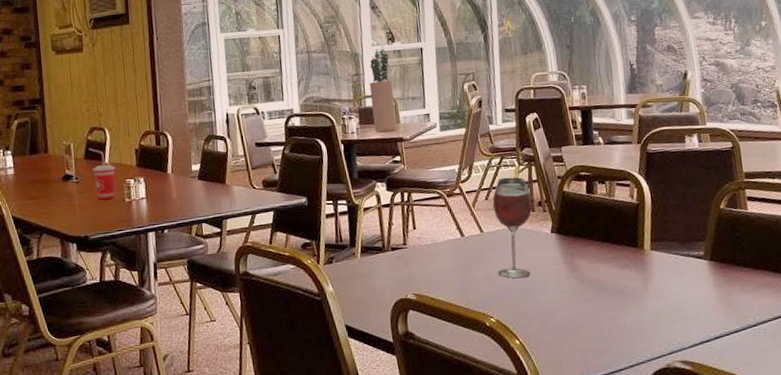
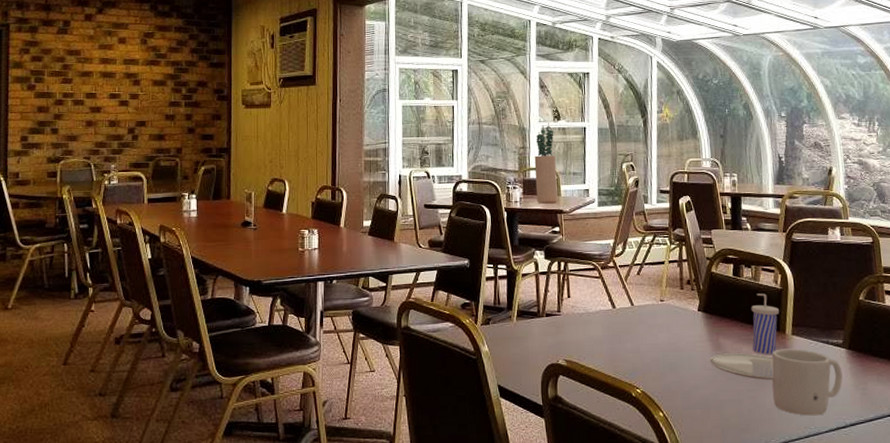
beverage cup: present [89,148,116,200] -> none [269,198,292,248]
wineglass: present [492,177,532,279] -> none [644,255,682,352]
plate: none [566,272,633,299] -> present [710,353,774,380]
beverage cup: none [606,209,637,273] -> present [751,293,779,355]
mug: none [630,264,706,332] -> present [771,348,843,416]

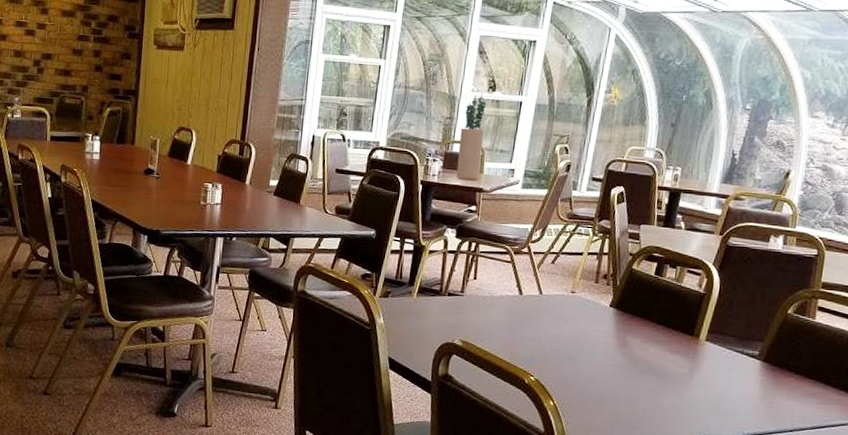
plate: present [710,353,774,380] -> none [612,351,680,383]
beverage cup: present [751,293,779,355] -> none [659,295,697,358]
mug: present [771,348,843,416] -> none [671,353,751,423]

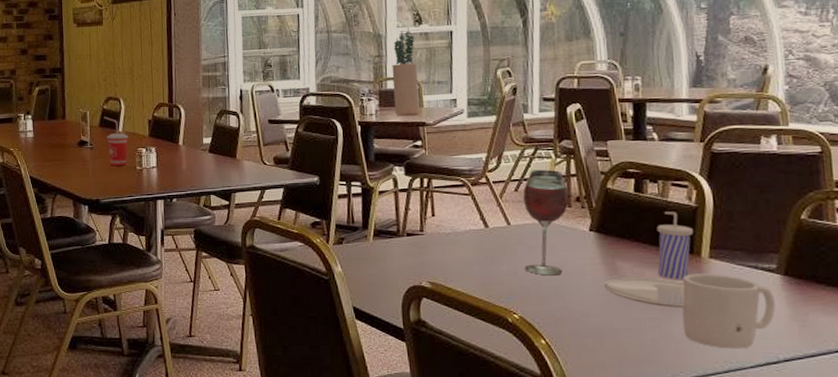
beverage cup: none [174,147,197,200] -> present [104,117,129,167]
wineglass: none [547,245,599,345] -> present [522,169,569,276]
plate: none [612,351,680,383] -> present [603,278,685,308]
beverage cup: none [659,295,697,358] -> present [656,212,693,280]
mug: none [671,353,751,423] -> present [682,273,776,349]

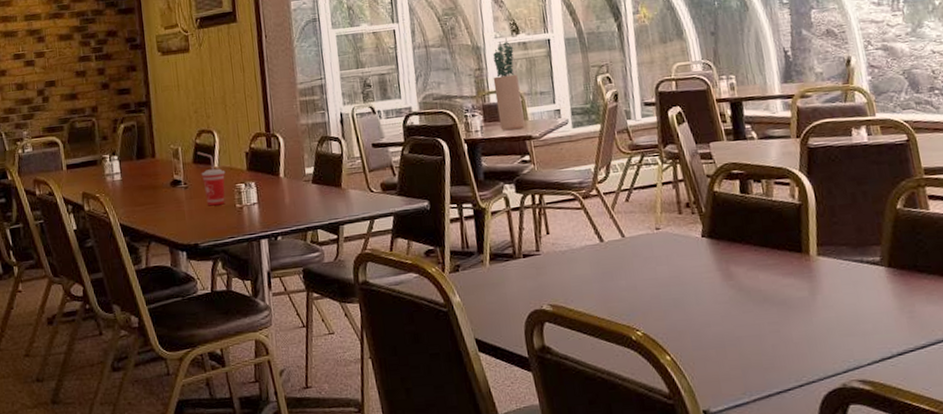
wineglass: present [522,169,569,276] -> none [634,176,680,288]
plate: present [603,278,685,308] -> none [720,281,799,310]
beverage cup: present [656,212,693,280] -> none [765,210,801,281]
mug: present [682,273,776,349] -> none [794,271,884,348]

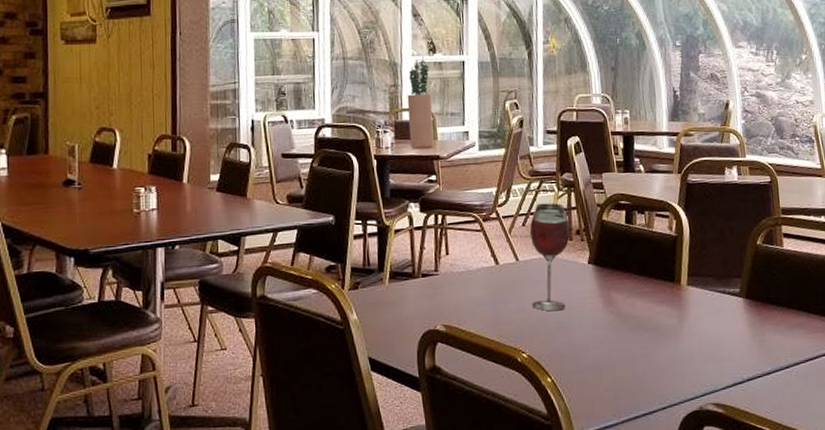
beverage cup: present [197,152,226,206] -> none [96,151,125,210]
wineglass: none [634,176,680,288] -> present [529,203,570,311]

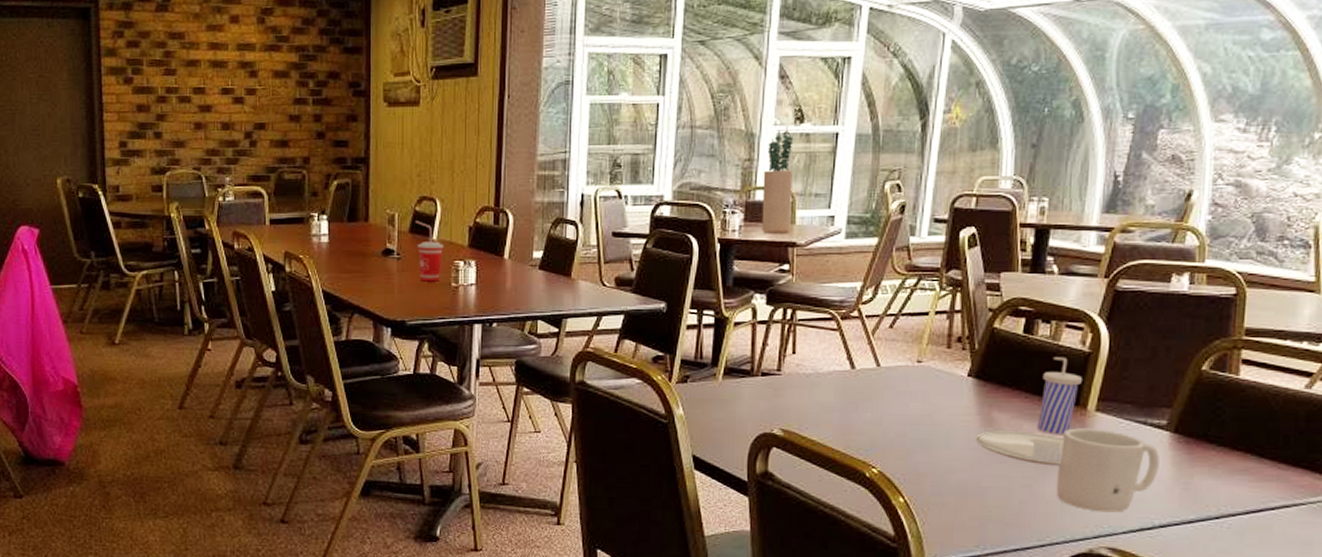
beverage cup: none [96,151,125,210] -> present [415,221,444,282]
wineglass: present [529,203,570,311] -> none [891,303,950,426]
plate: none [601,308,668,336] -> present [976,431,1064,466]
beverage cup: none [644,241,674,309] -> present [1036,357,1082,435]
mug: none [666,300,740,373] -> present [1056,428,1159,513]

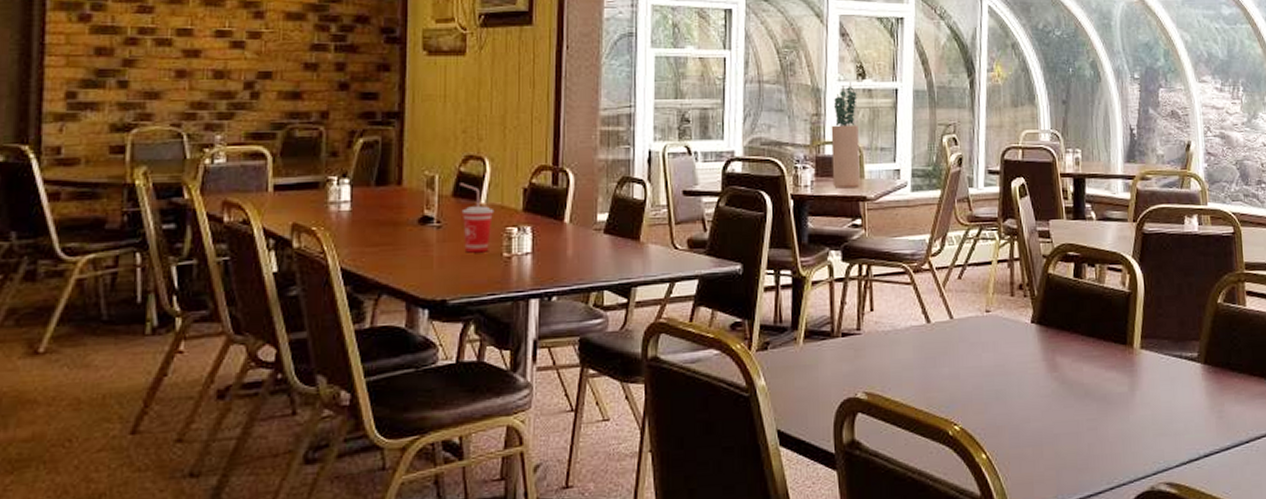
plate: present [976,431,1064,466] -> none [1044,374,1119,407]
beverage cup: present [1036,357,1082,435] -> none [1094,298,1126,375]
mug: present [1056,428,1159,513] -> none [1116,365,1197,448]

